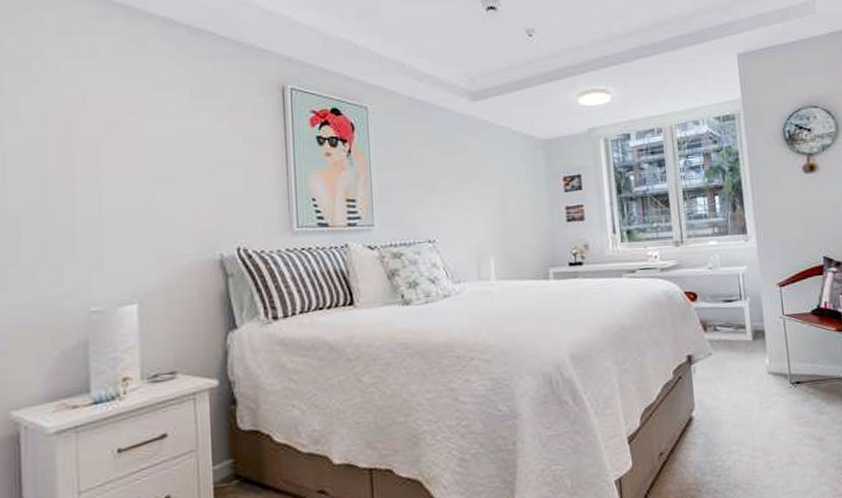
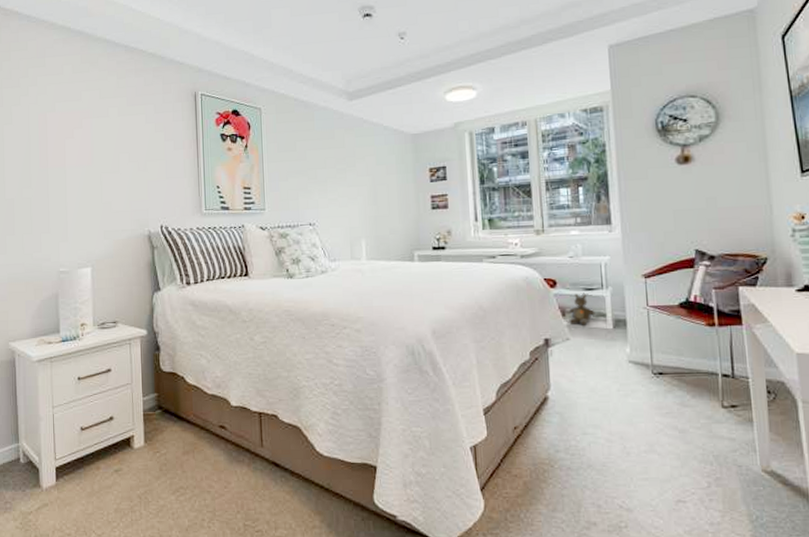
teddy bear: none [710,306,736,340] -> present [569,294,595,327]

